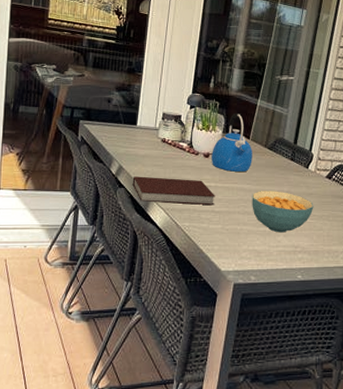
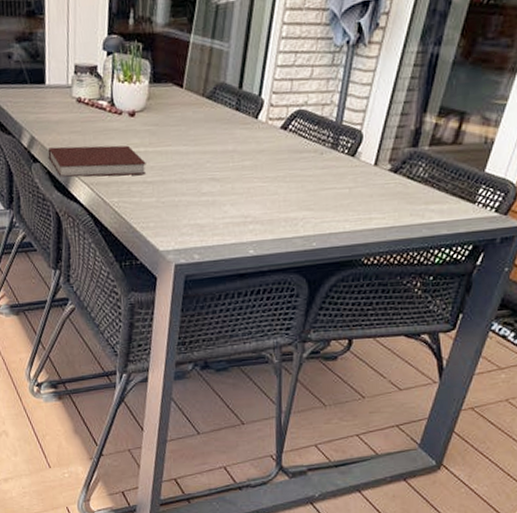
kettle: present [212,112,252,172] -> none [138,54,188,132]
cereal bowl: present [252,191,314,233] -> none [189,150,266,202]

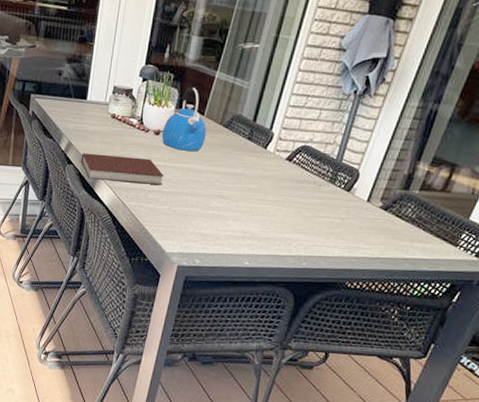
kettle: none [138,54,188,132] -> present [162,86,206,151]

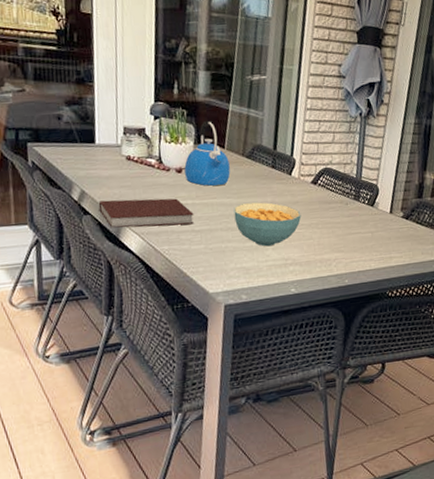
cereal bowl: none [201,172,269,217] -> present [233,202,301,247]

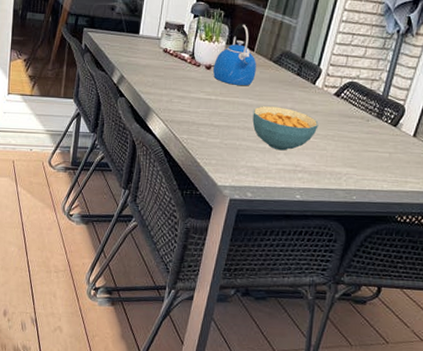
notebook: present [98,198,194,228] -> none [133,86,215,119]

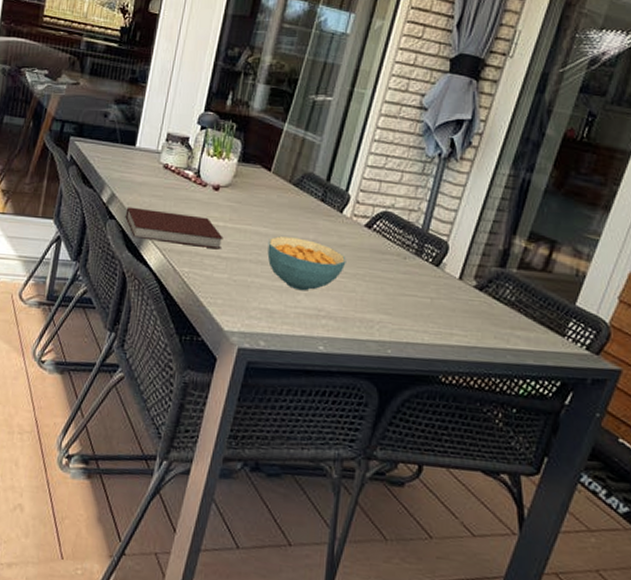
notebook: none [133,86,215,119] -> present [125,207,223,250]
kettle: present [213,23,256,85] -> none [222,138,273,211]

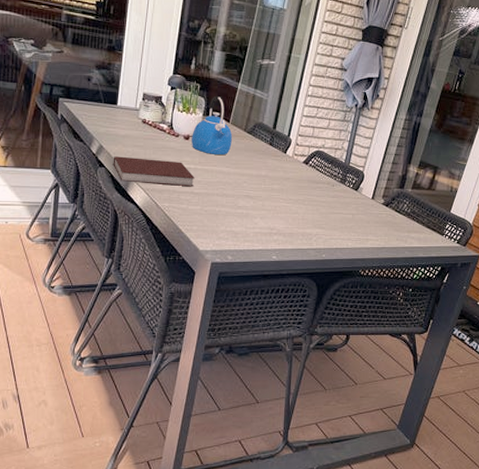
kettle: none [222,138,273,211] -> present [192,95,232,155]
cereal bowl: present [267,236,346,291] -> none [230,174,290,215]

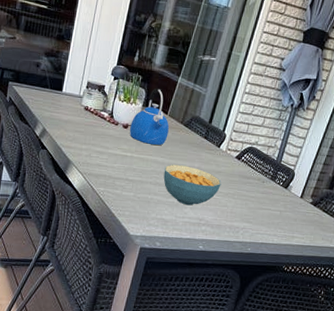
notebook: present [113,156,195,187] -> none [54,140,130,174]
cereal bowl: none [230,174,290,215] -> present [163,164,221,206]

